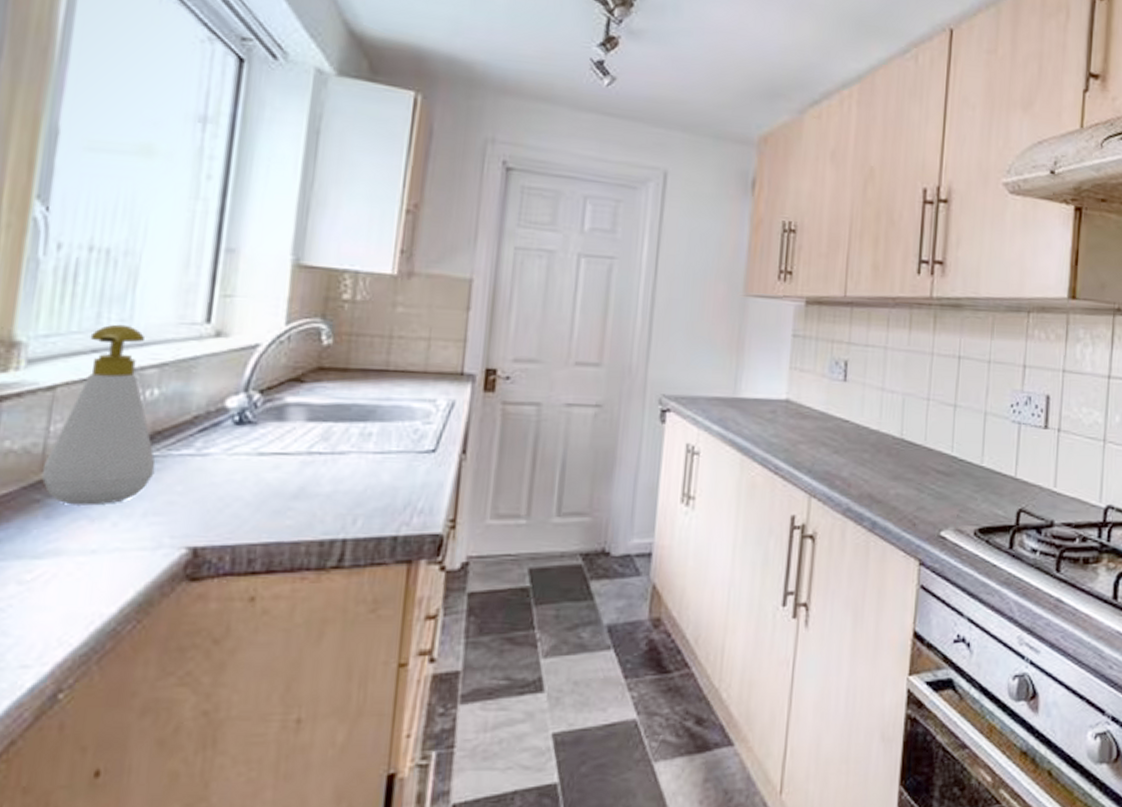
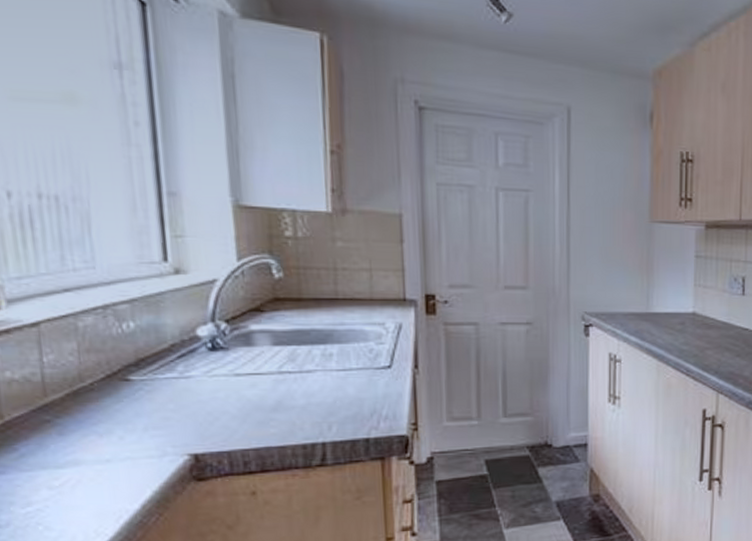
soap bottle: present [41,324,156,506] -> none [45,265,146,424]

